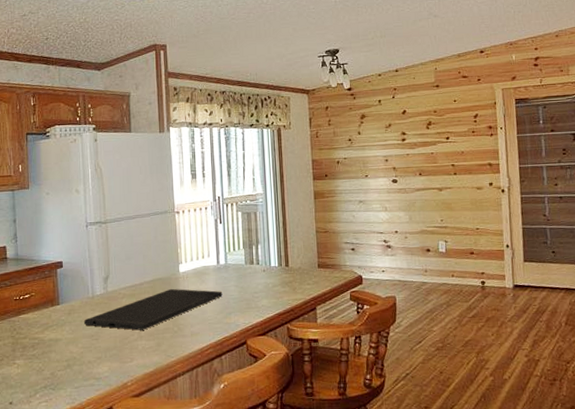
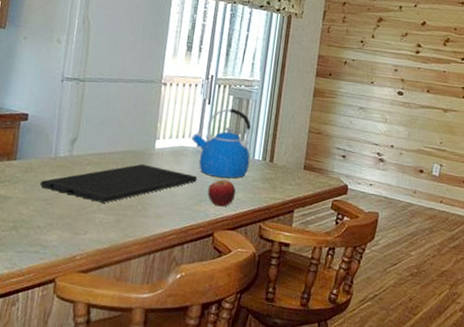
kettle: none [211,223,268,289] -> present [192,108,251,179]
fruit: none [234,290,260,316] -> present [207,179,236,207]

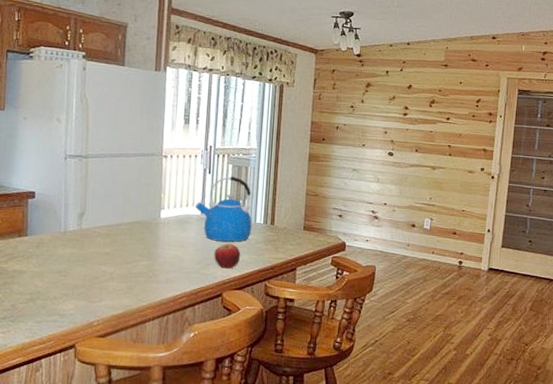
cutting board: present [39,163,198,203] -> none [52,233,203,272]

